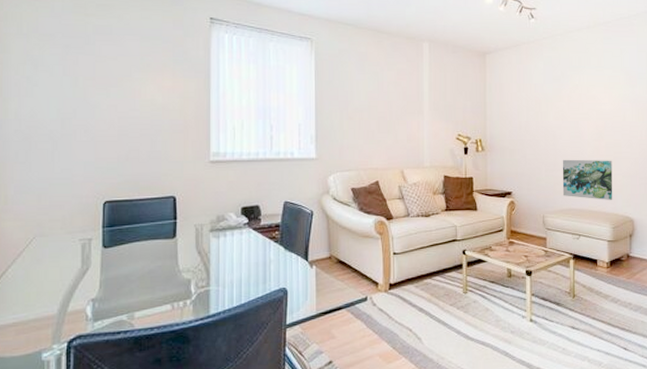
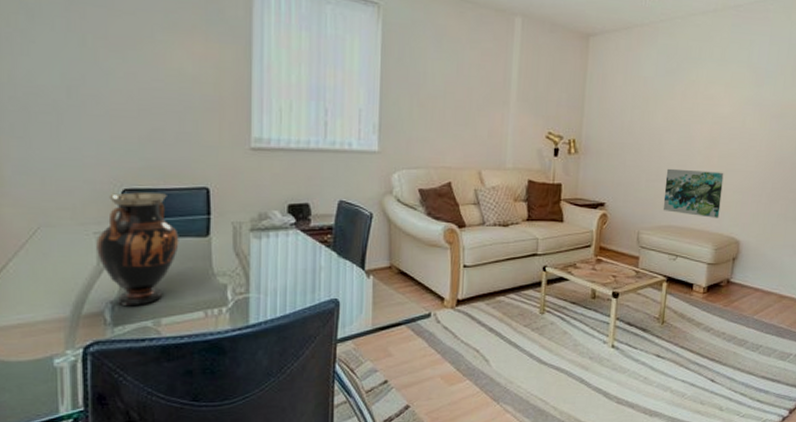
vase: none [81,203,150,302] -> present [96,192,179,305]

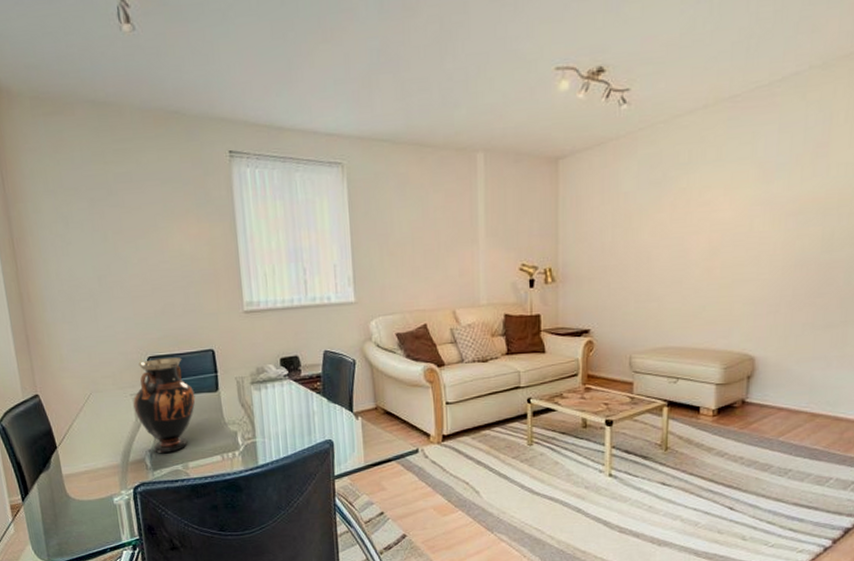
wall art: present [663,168,724,218] -> none [657,284,730,335]

